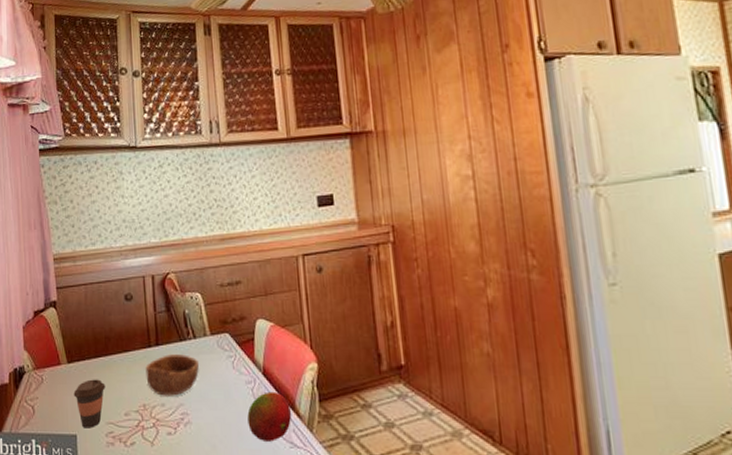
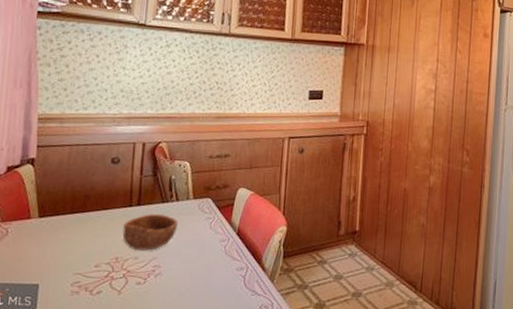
coffee cup: present [73,379,106,429] -> none [41,233,78,279]
fruit: present [247,391,292,442] -> none [216,249,258,290]

